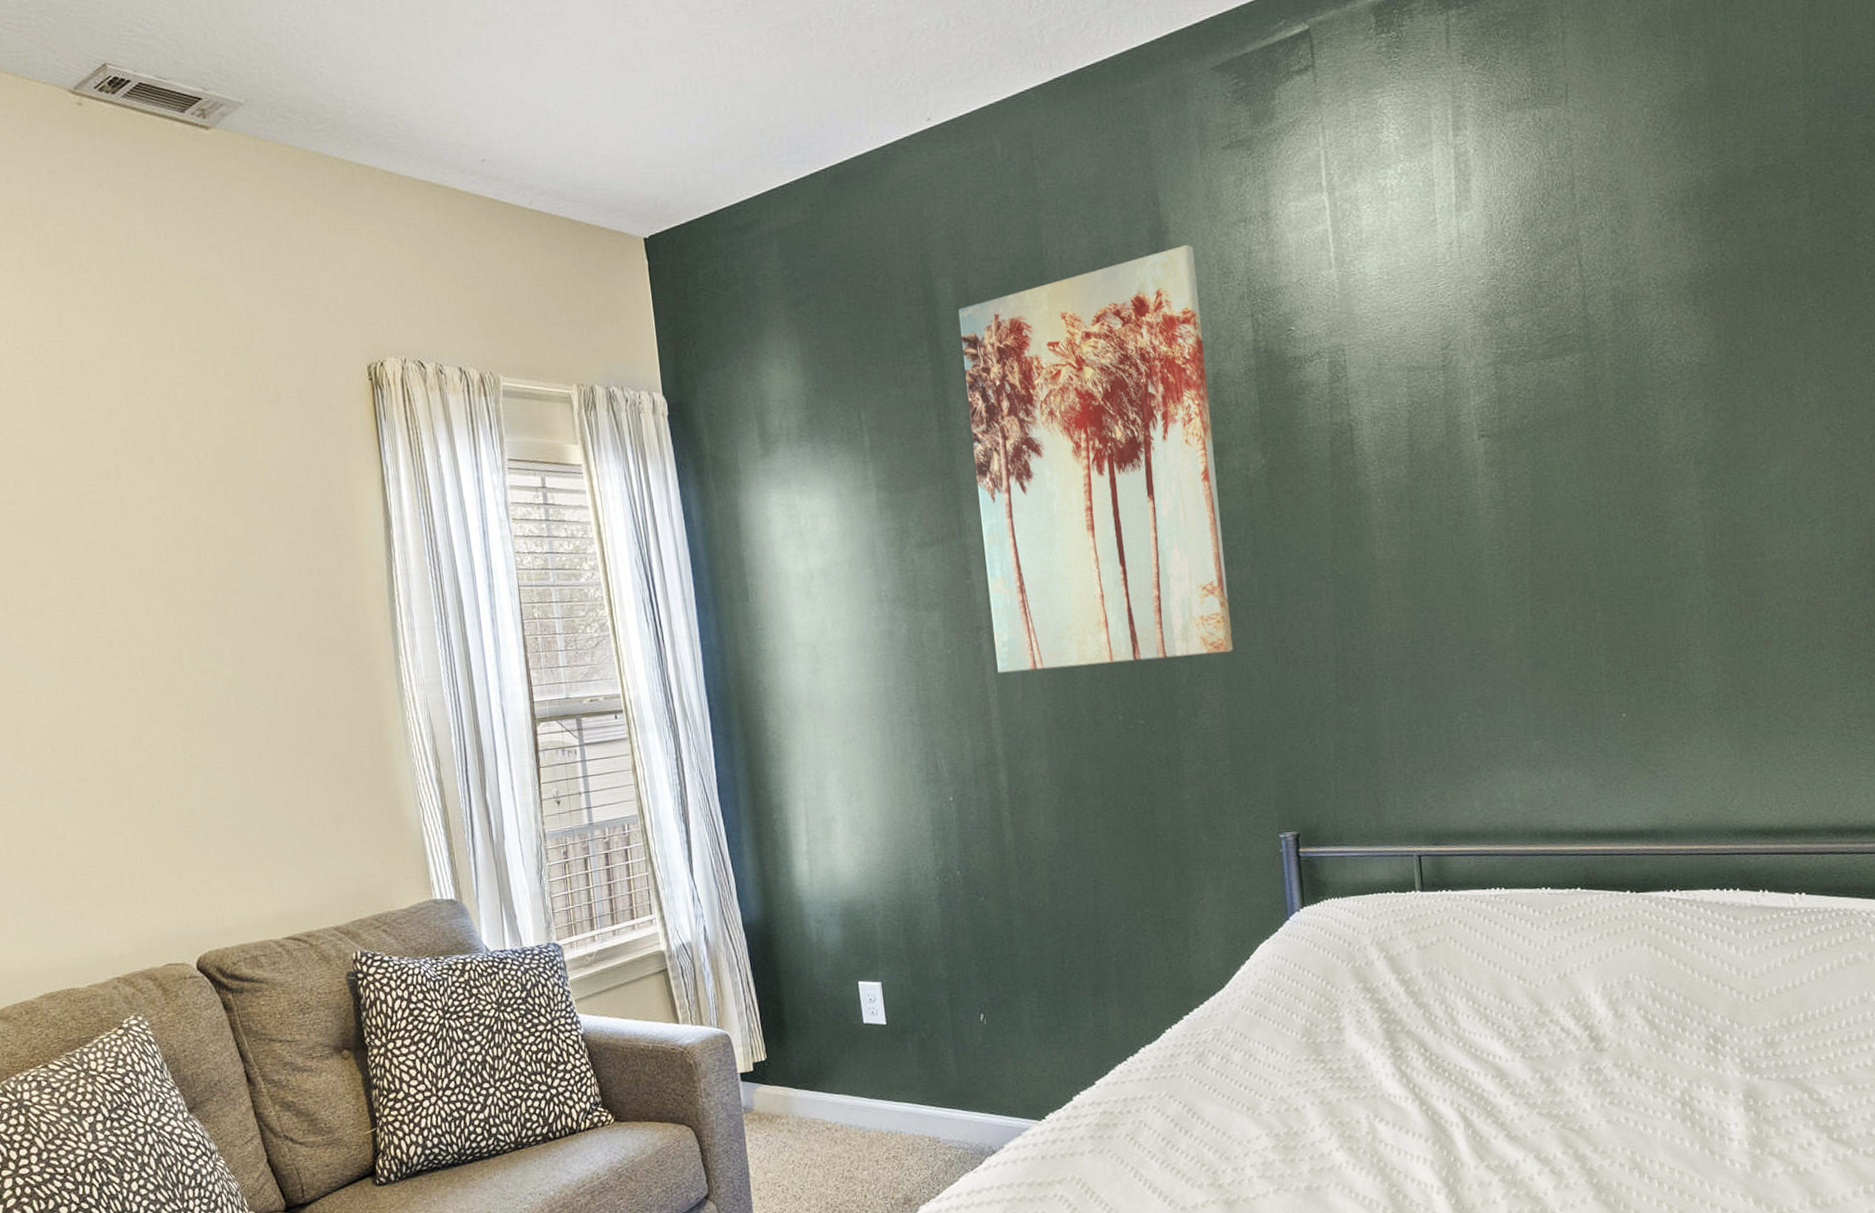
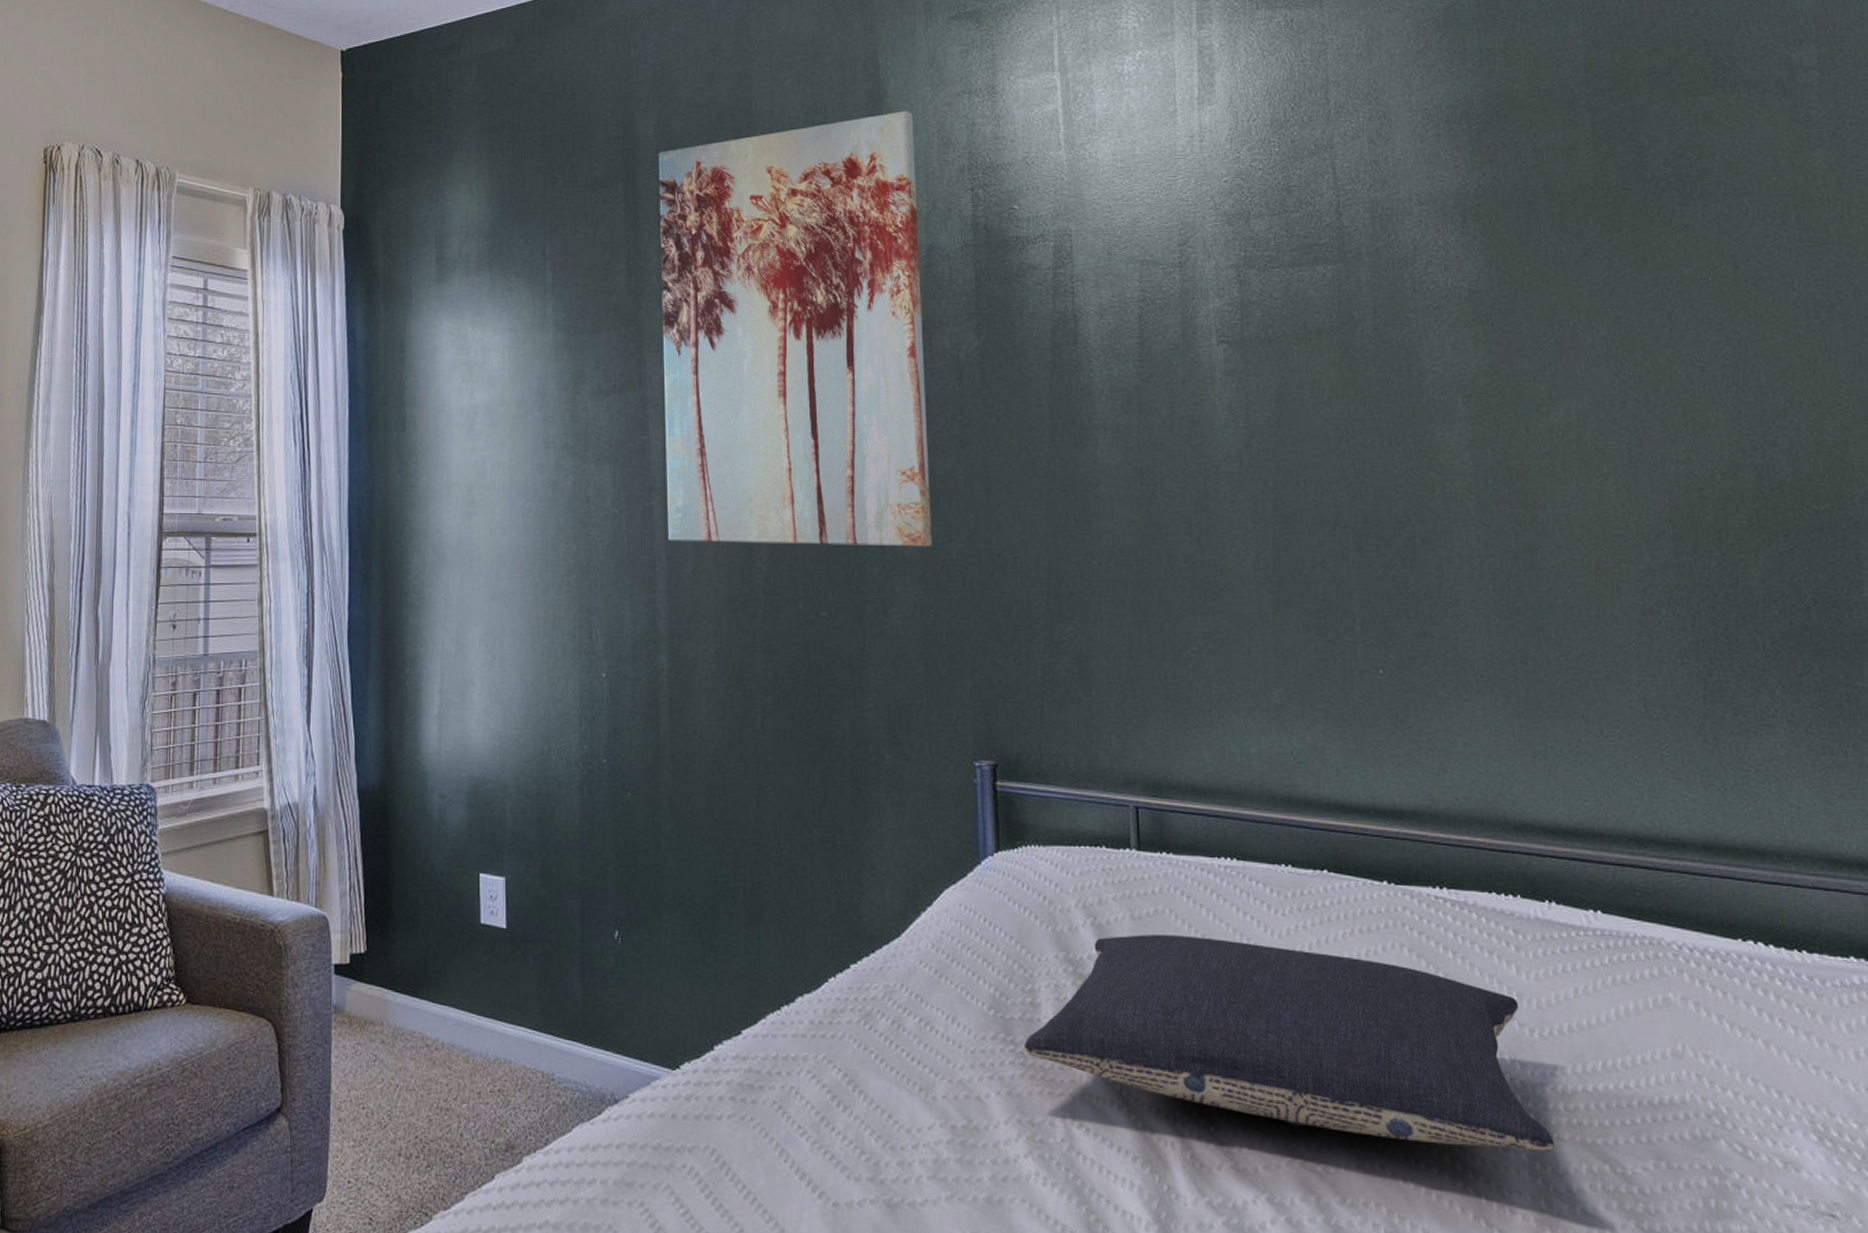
pillow: none [1333,955,1764,1097] -> present [1024,935,1555,1151]

